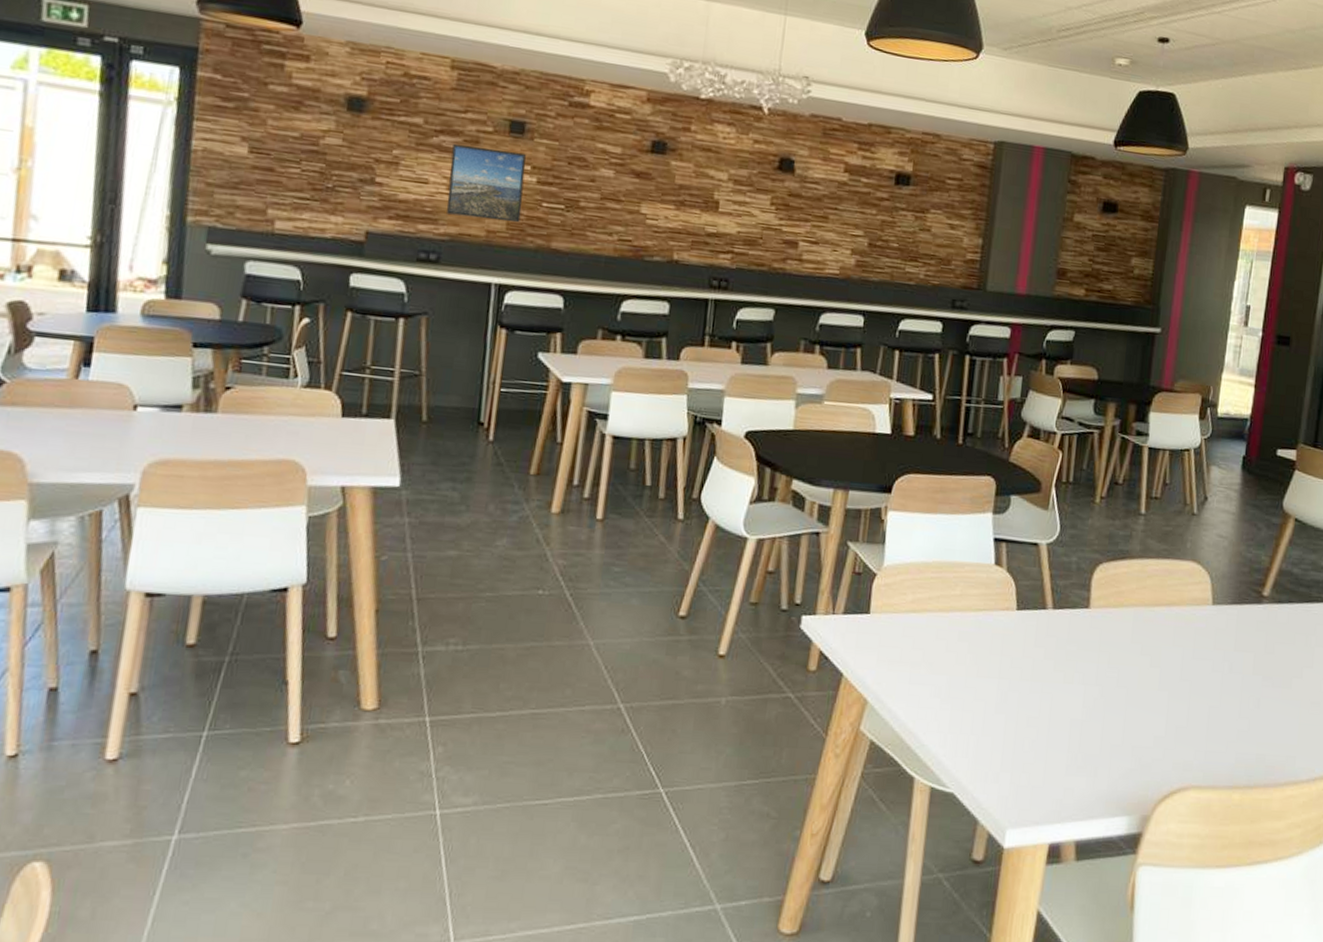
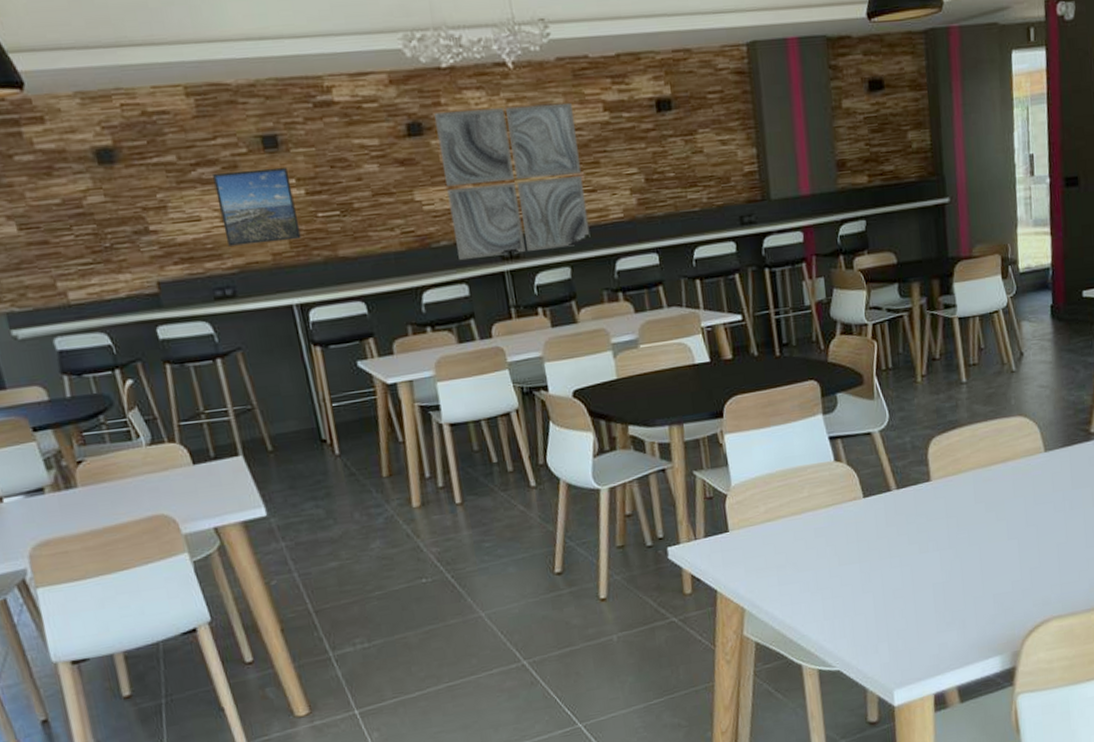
wall art: none [668,137,815,291] -> present [434,102,591,261]

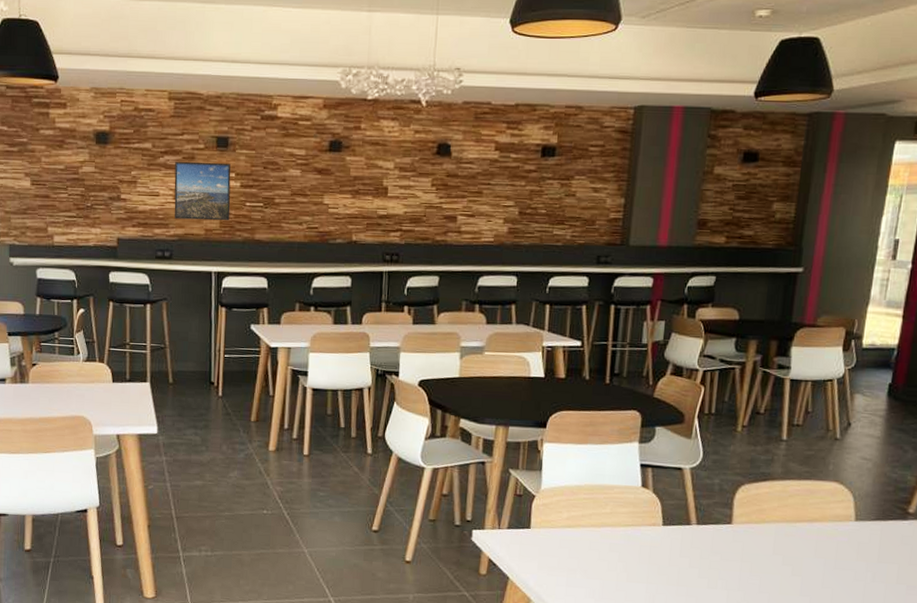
wall art: present [434,102,591,261] -> none [349,135,469,260]

